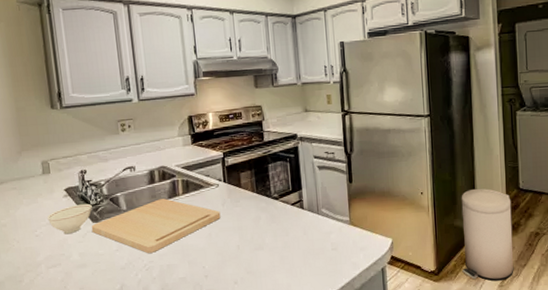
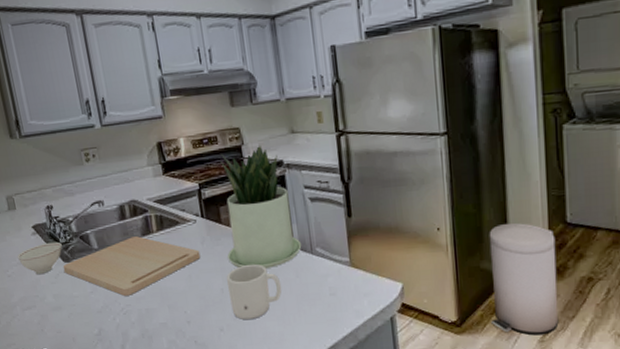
mug: none [242,223,291,274] -> present [226,264,282,320]
planter: none [243,121,310,227] -> present [221,146,302,268]

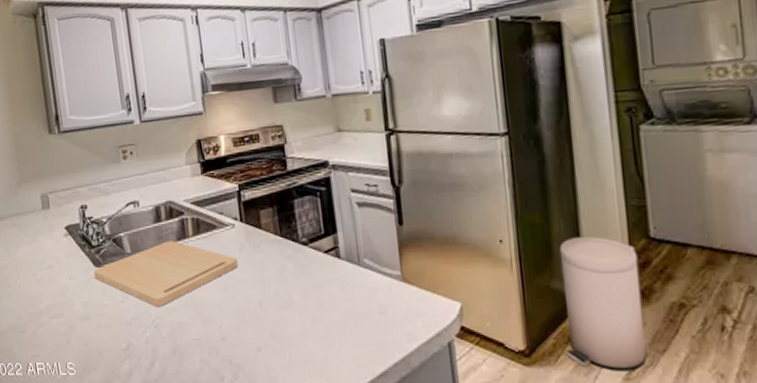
bowl: present [17,241,62,275] -> none [47,244,94,280]
planter: present [221,146,302,268] -> none [262,145,348,280]
mug: present [226,264,282,320] -> none [265,275,326,340]

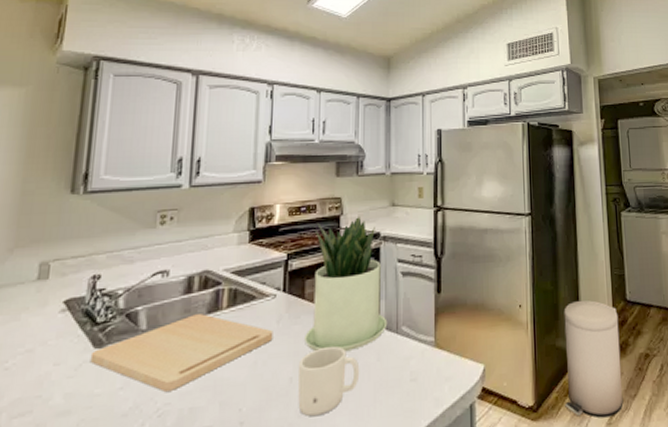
planter: none [262,145,348,280] -> present [305,217,388,351]
mug: none [265,275,326,340] -> present [298,346,360,417]

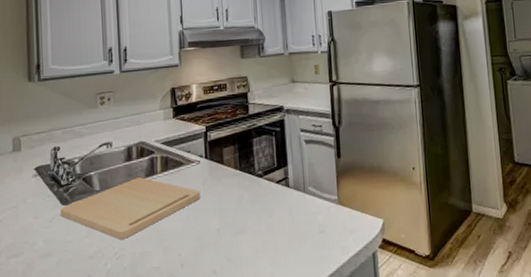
mug: present [298,346,360,417] -> none [223,203,275,261]
planter: present [305,217,388,351] -> none [227,93,296,207]
pedal bin: present [564,300,623,418] -> none [454,162,514,267]

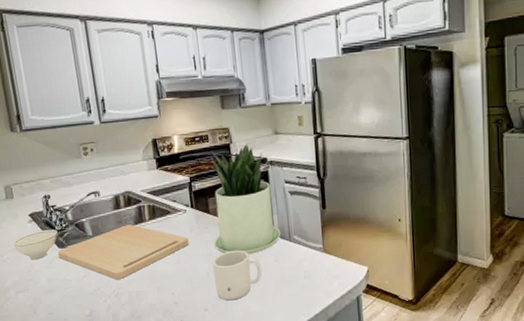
bowl: none [12,183,63,219] -> present [12,229,58,260]
mug: none [223,203,275,261] -> present [212,250,262,301]
planter: none [227,93,296,207] -> present [210,145,281,254]

